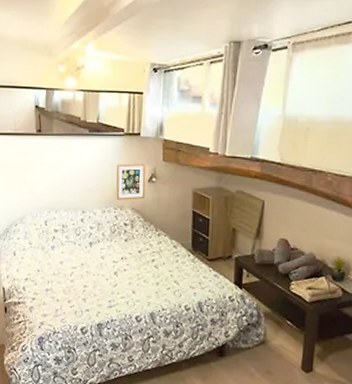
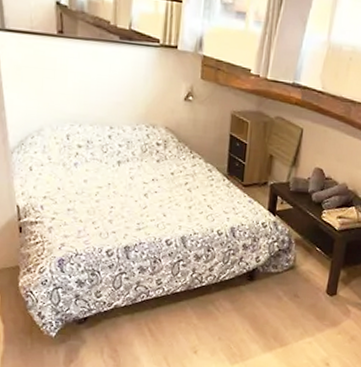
picture frame: present [116,163,146,200] -> none [148,78,182,119]

